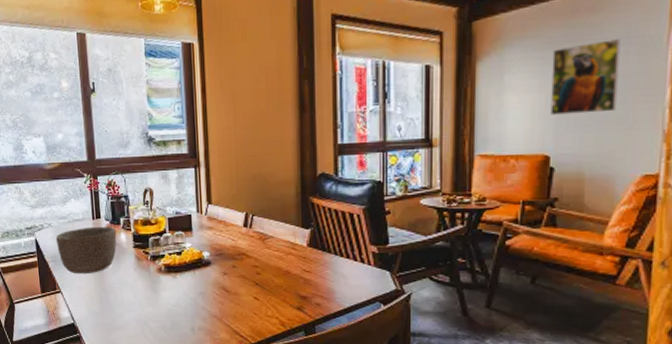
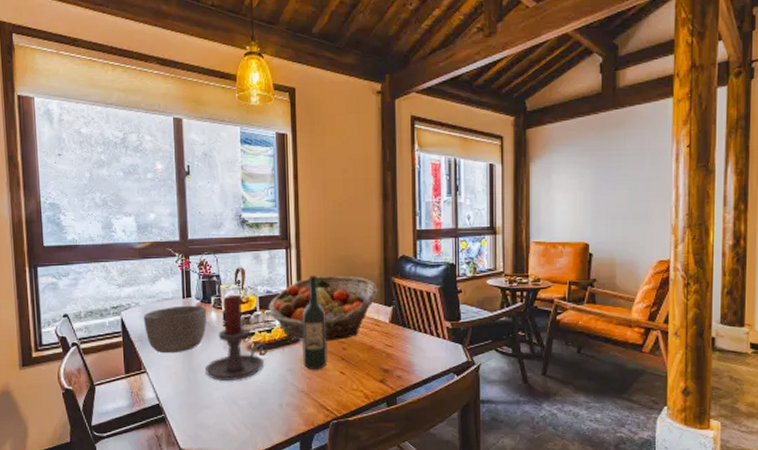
candle holder: none [117,215,179,303] -> present [205,294,268,381]
fruit basket: none [178,195,294,265] -> present [268,275,378,341]
wine bottle: none [213,195,241,294] -> present [302,275,328,369]
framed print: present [550,39,621,115] -> none [588,150,638,210]

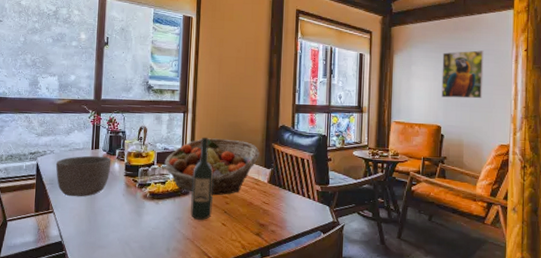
candle holder: present [205,294,268,381] -> none [105,149,161,225]
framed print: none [588,150,638,210] -> present [441,50,484,99]

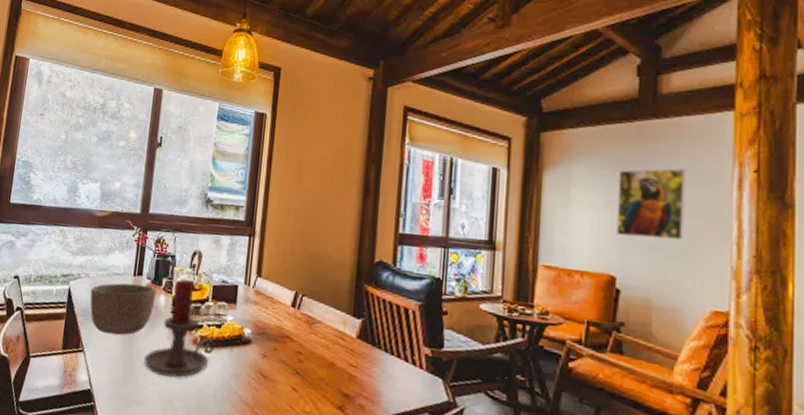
candle holder: none [105,149,161,225] -> present [144,279,215,378]
fruit basket: present [164,138,260,196] -> none [221,271,347,350]
wine bottle: present [190,137,214,220] -> none [251,269,285,381]

